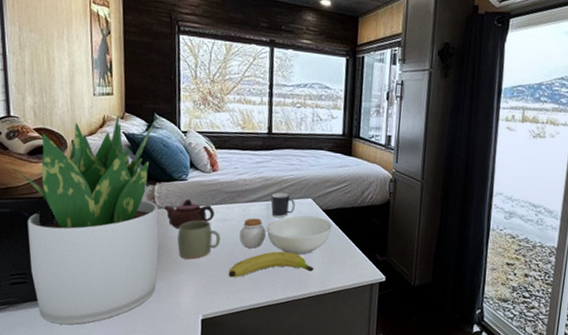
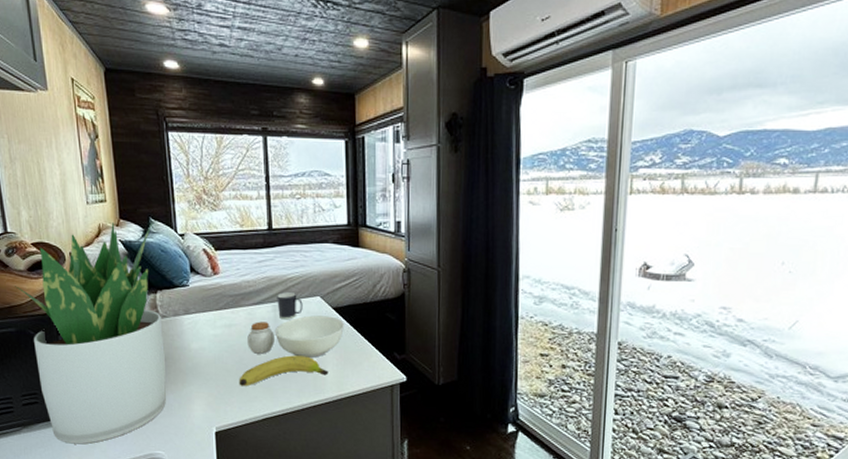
teapot: present [164,199,214,228] -> none [168,305,219,337]
mug: present [177,220,220,259] -> none [184,327,228,370]

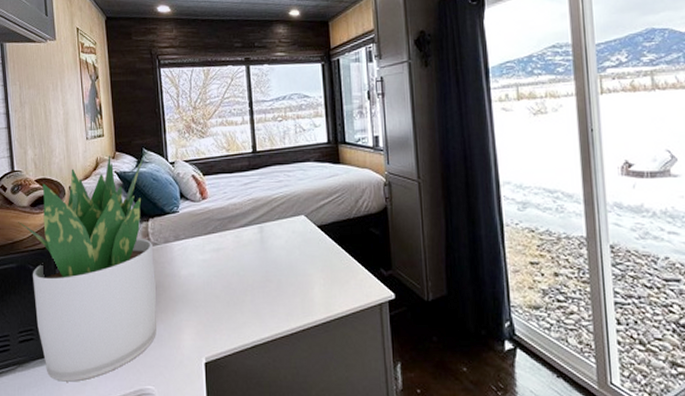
fruit: present [239,355,329,387] -> none [227,277,316,312]
jar: present [247,321,276,354] -> none [235,244,263,277]
bowl: present [274,315,344,358] -> none [261,234,329,278]
mug: present [277,292,303,320] -> none [263,213,288,241]

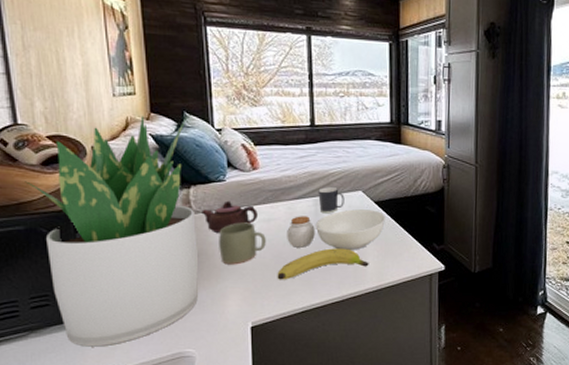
teapot: none [159,231,208,264] -> present [202,200,258,233]
mug: none [174,253,216,297] -> present [219,222,266,265]
fruit: none [227,277,316,312] -> present [277,248,369,280]
jar: none [235,244,263,277] -> present [287,216,316,248]
bowl: none [261,234,329,278] -> present [315,209,385,250]
mug: none [263,213,288,241] -> present [318,187,345,214]

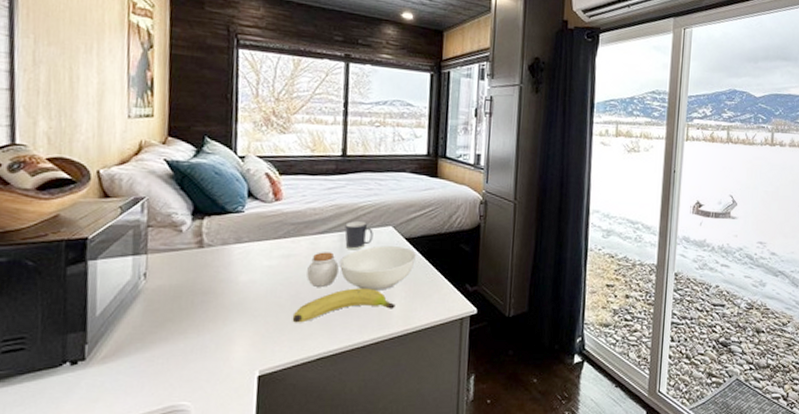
planter: present [25,116,199,347] -> none [15,140,207,399]
teapot: present [202,200,258,233] -> none [214,233,277,269]
mug: present [219,222,266,265] -> none [229,258,284,305]

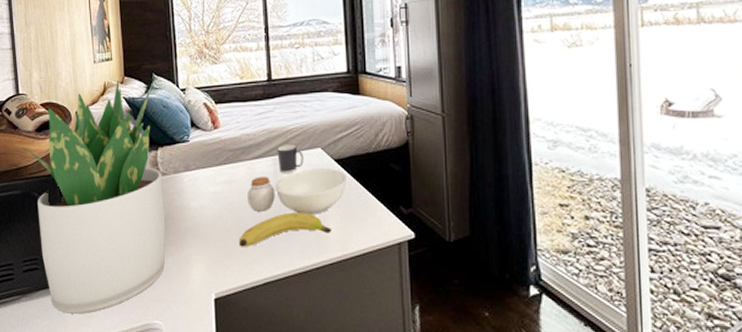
planter: none [15,140,207,399] -> present [23,79,166,314]

